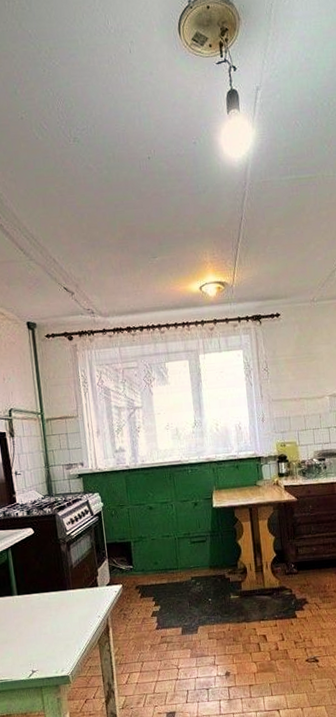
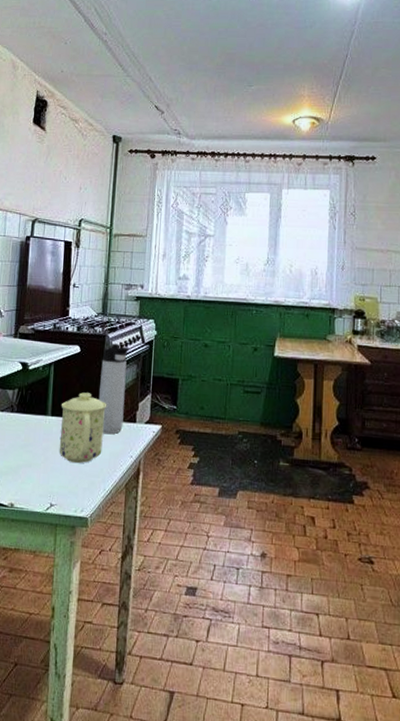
mug: none [24,568,71,632] -> present [59,392,107,464]
thermos bottle: none [56,520,87,602] -> present [98,343,130,434]

